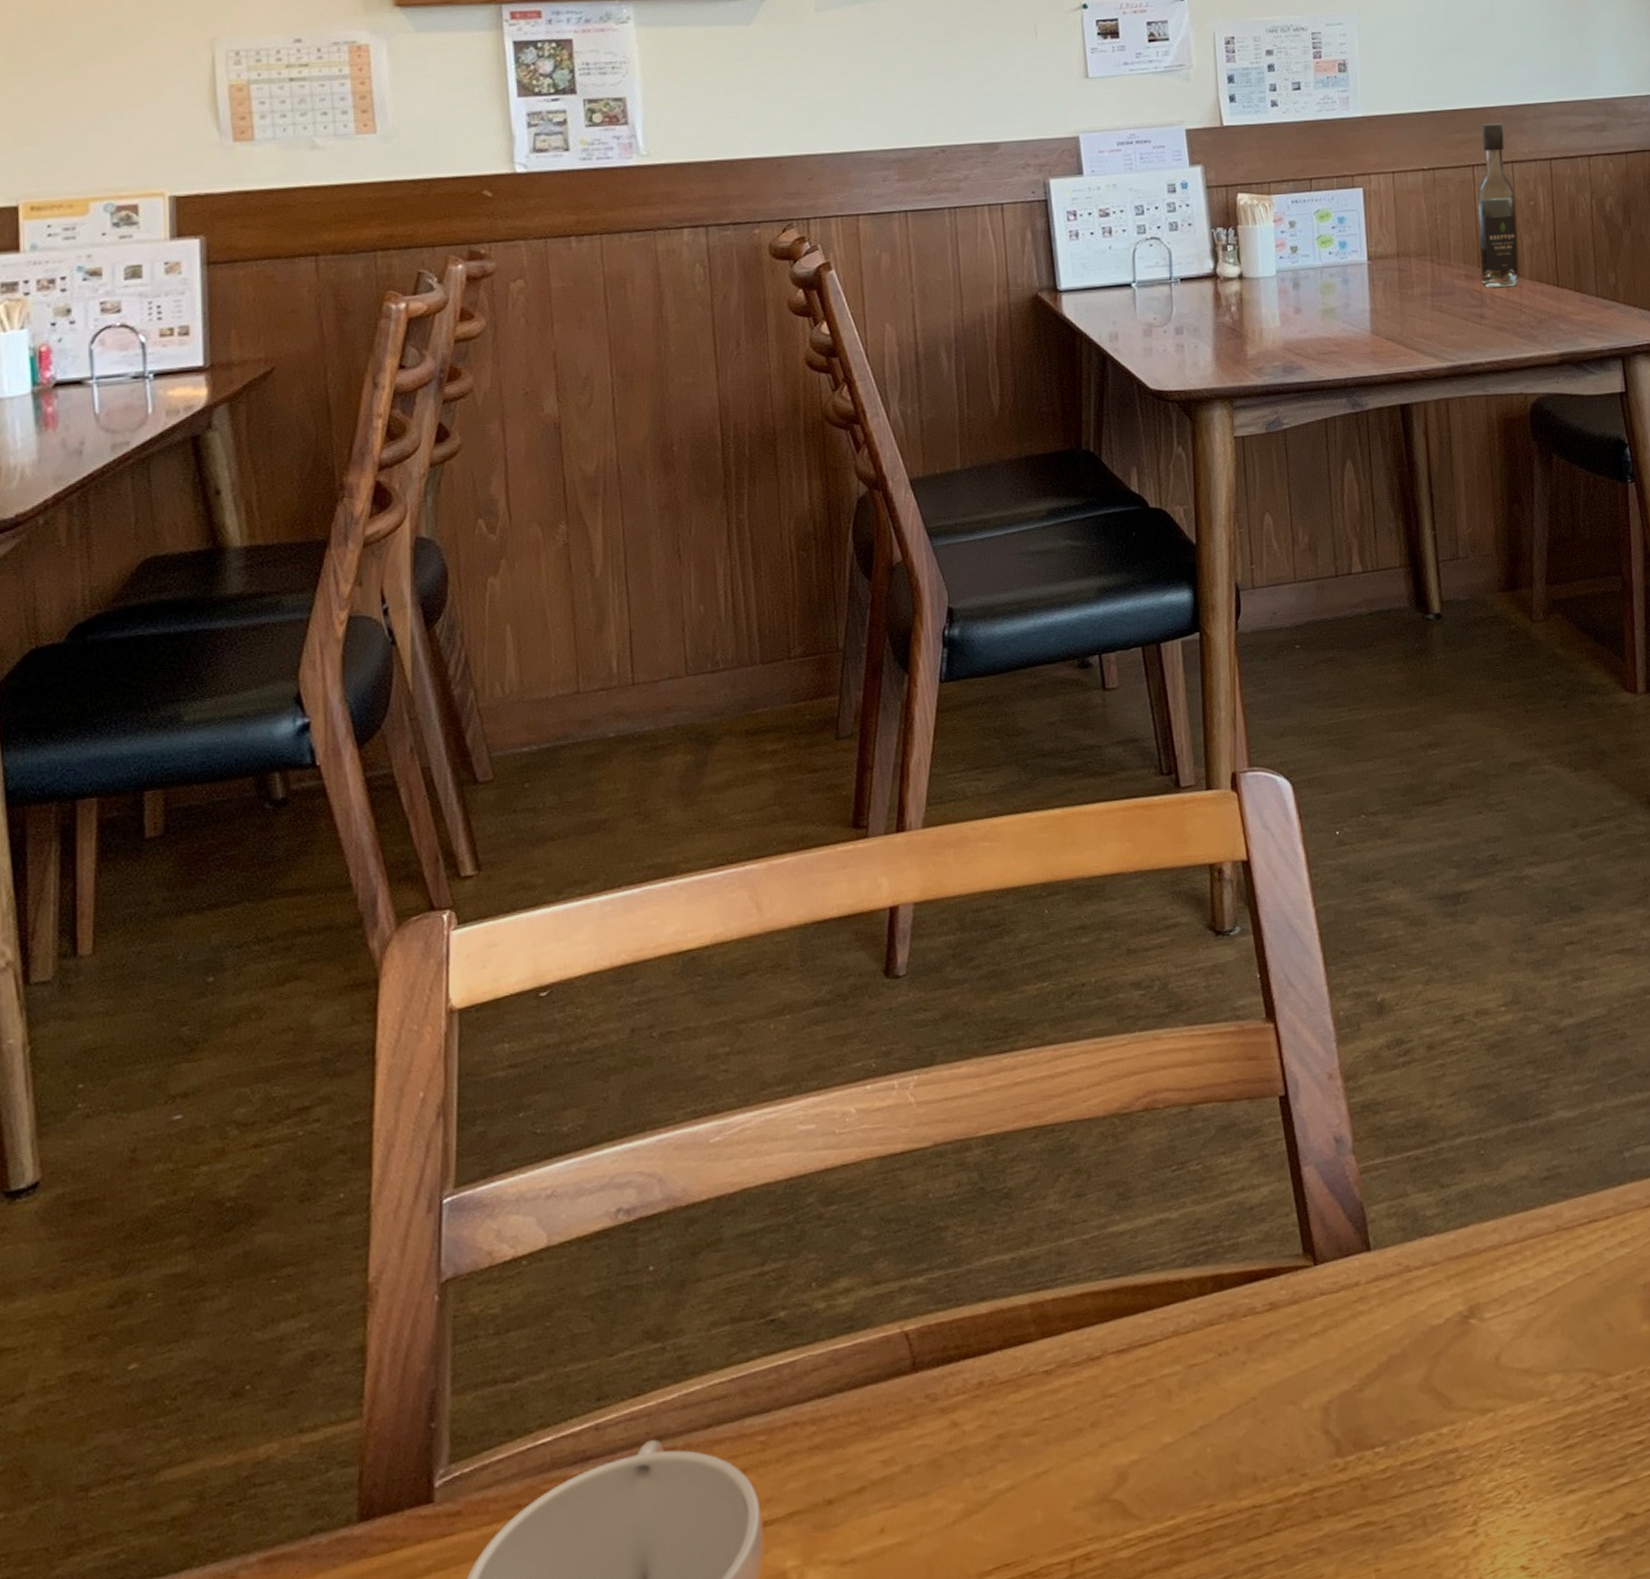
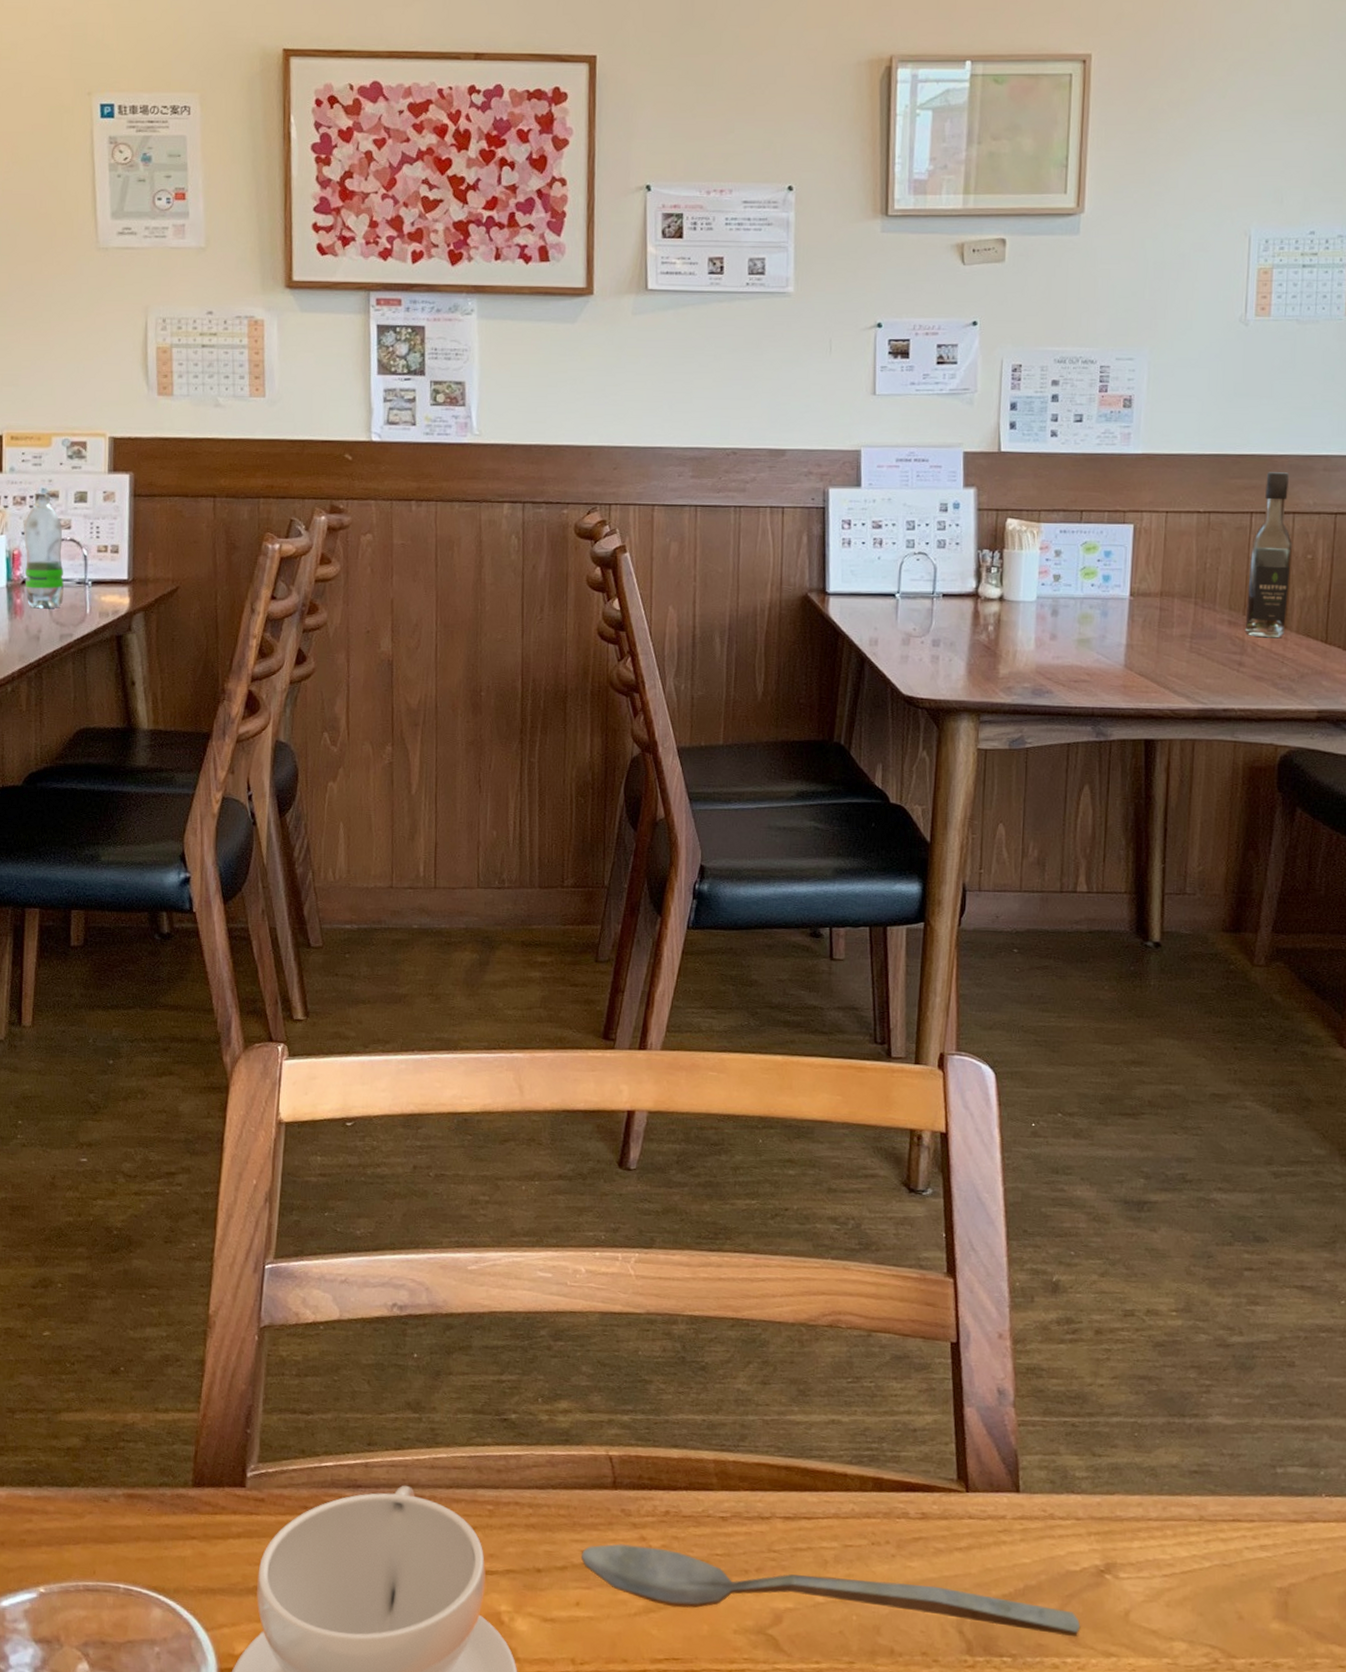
bottle: none [54,271,114,416] -> present [24,493,64,609]
spoon: none [880,1373,1452,1502] -> present [580,1544,1081,1637]

